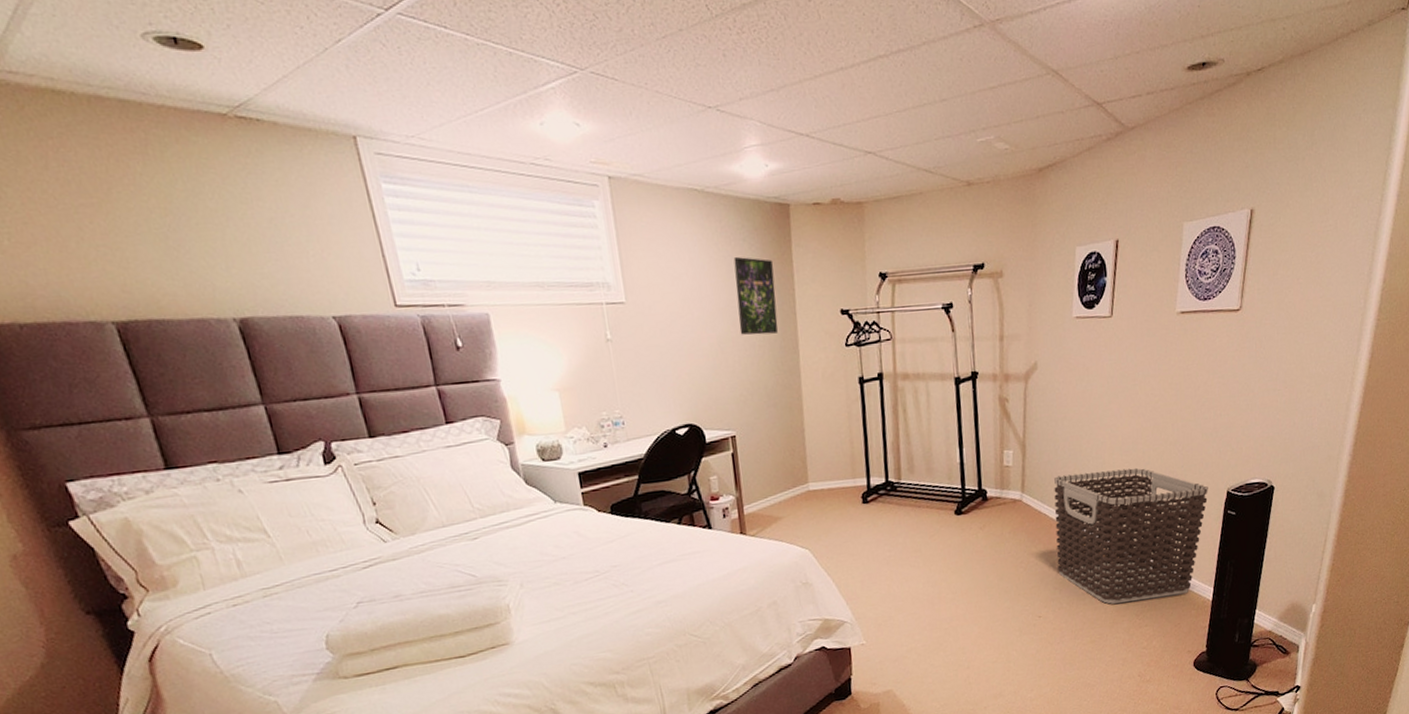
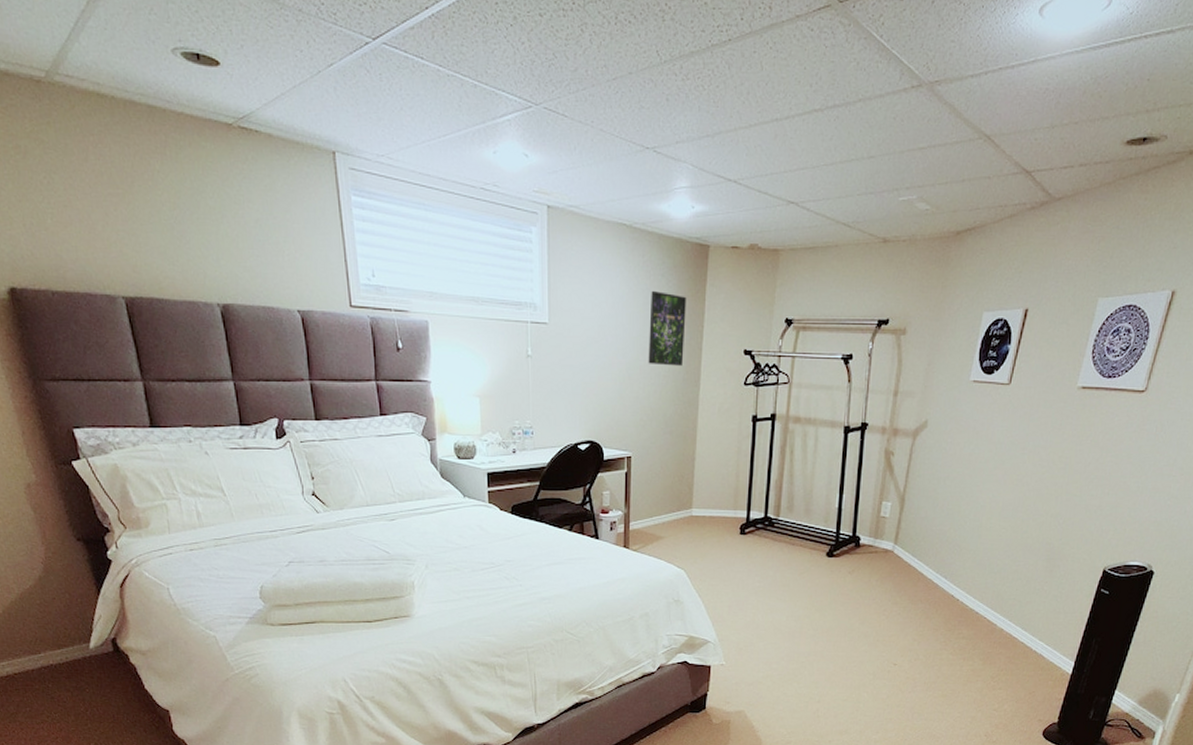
clothes hamper: present [1054,467,1208,605] -> none [919,533,1084,664]

